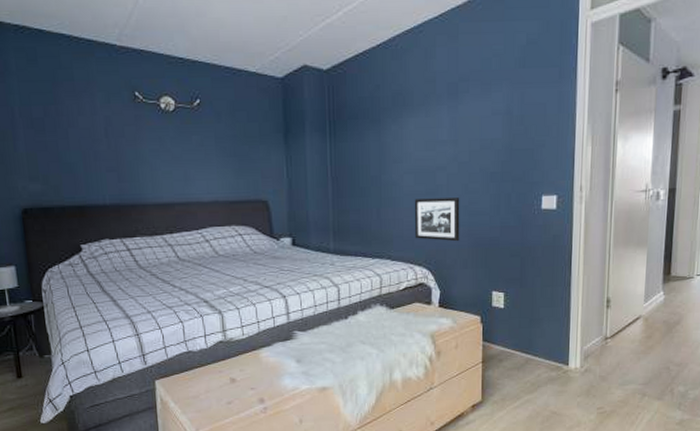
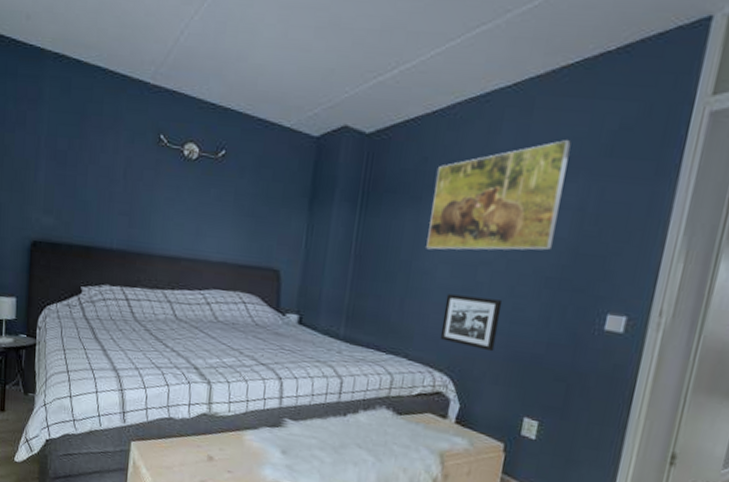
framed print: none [390,58,492,164] -> present [426,140,571,251]

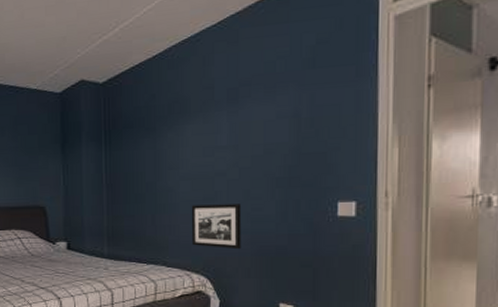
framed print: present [426,140,571,251] -> none [166,60,277,170]

